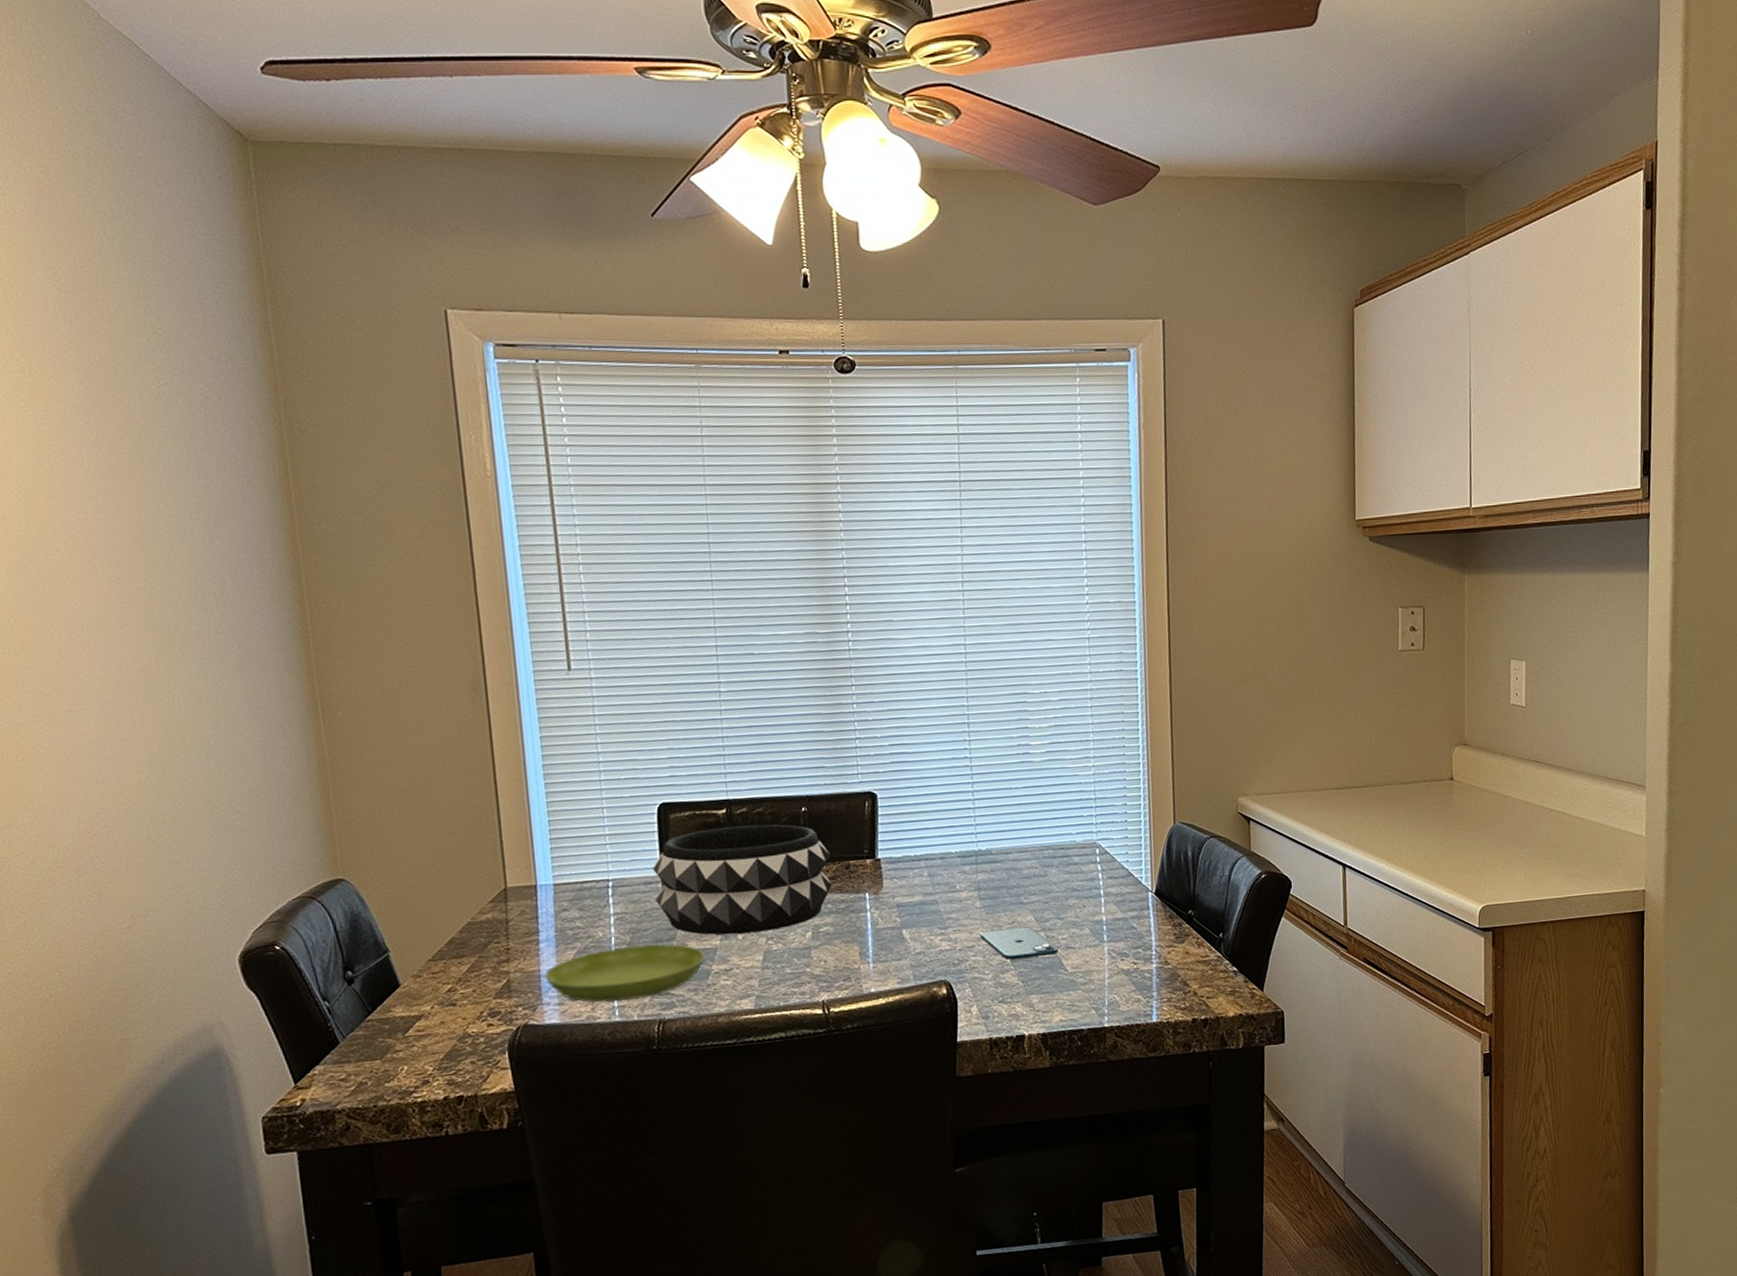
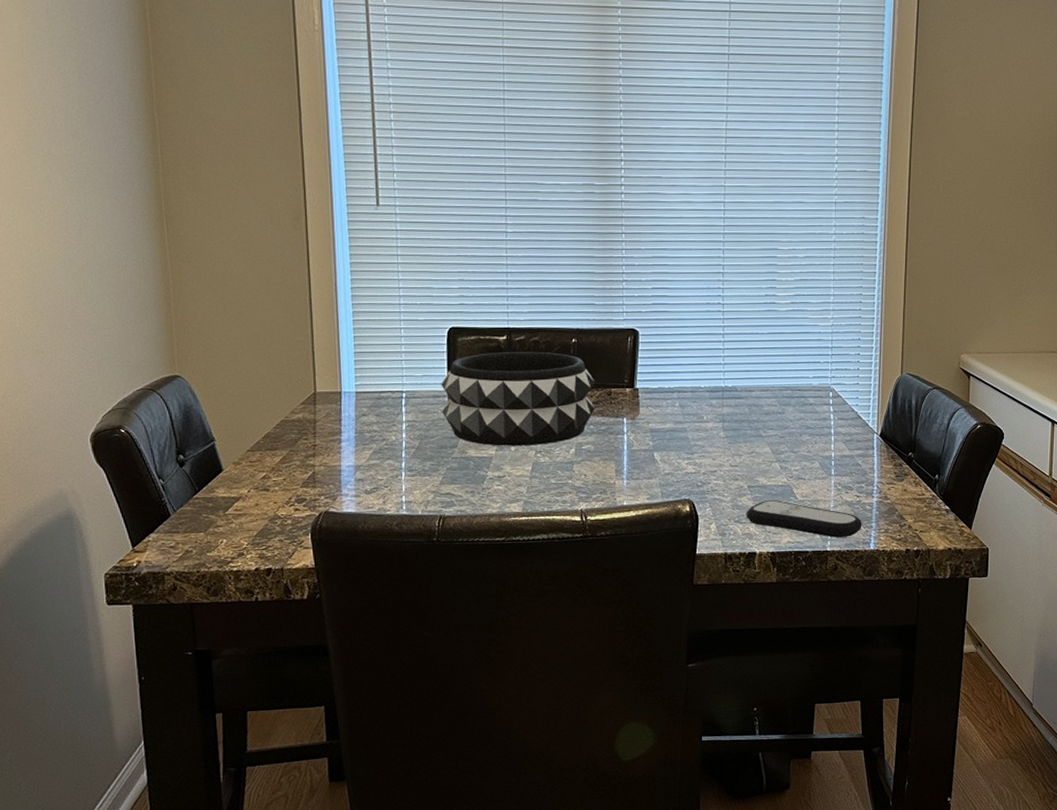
saucer: present [544,944,705,1003] -> none [344,450,482,497]
smartphone: present [980,925,1058,959] -> none [722,456,790,485]
remote control: none [1010,974,1142,1012] -> present [746,500,862,538]

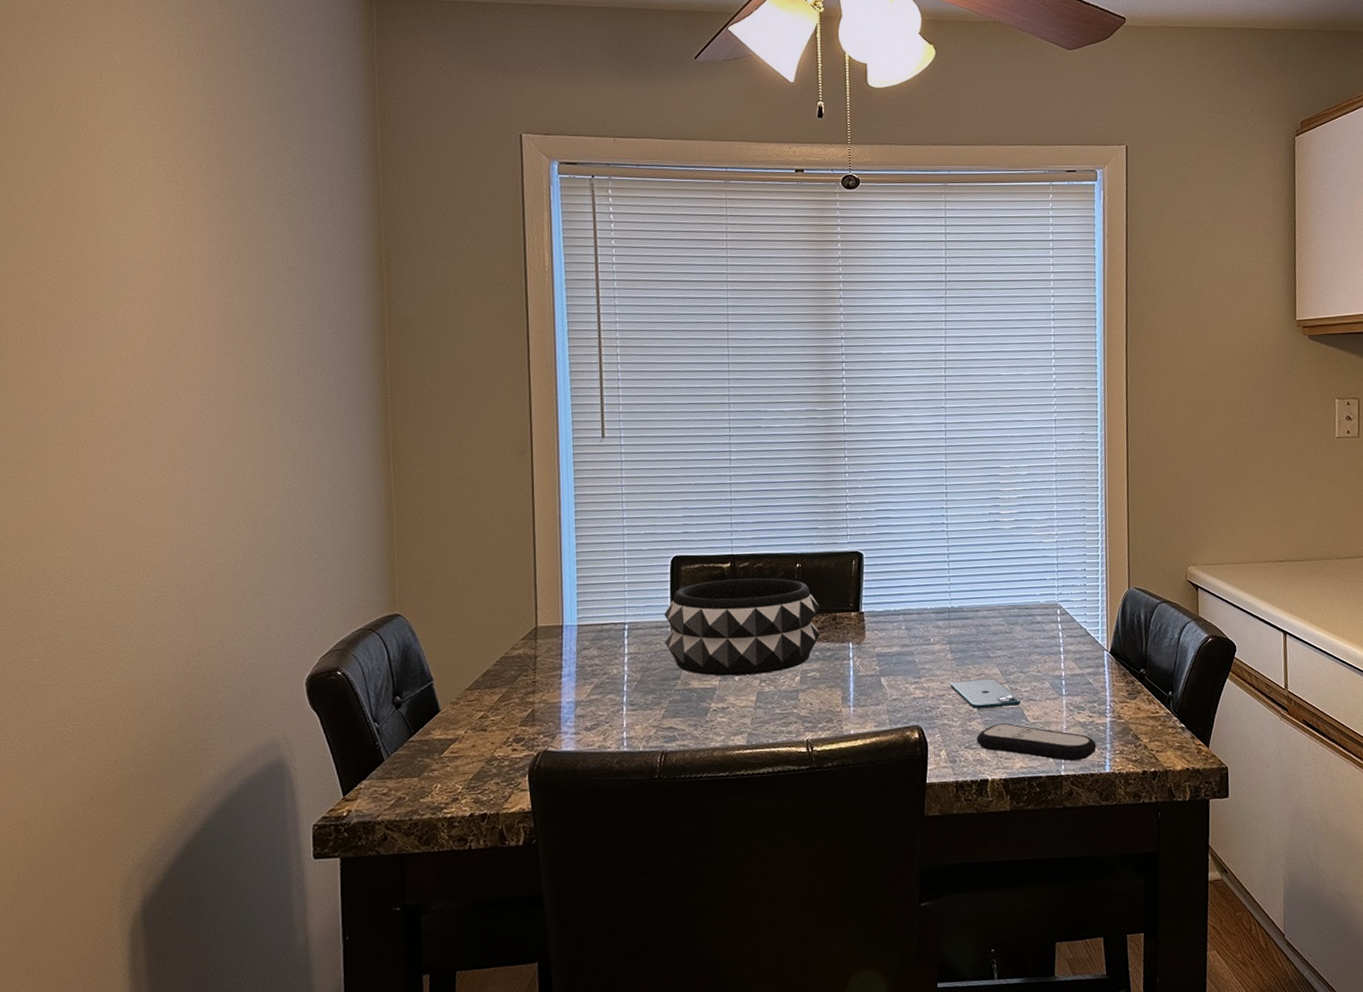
smartphone: none [722,456,790,485] -> present [950,678,1021,708]

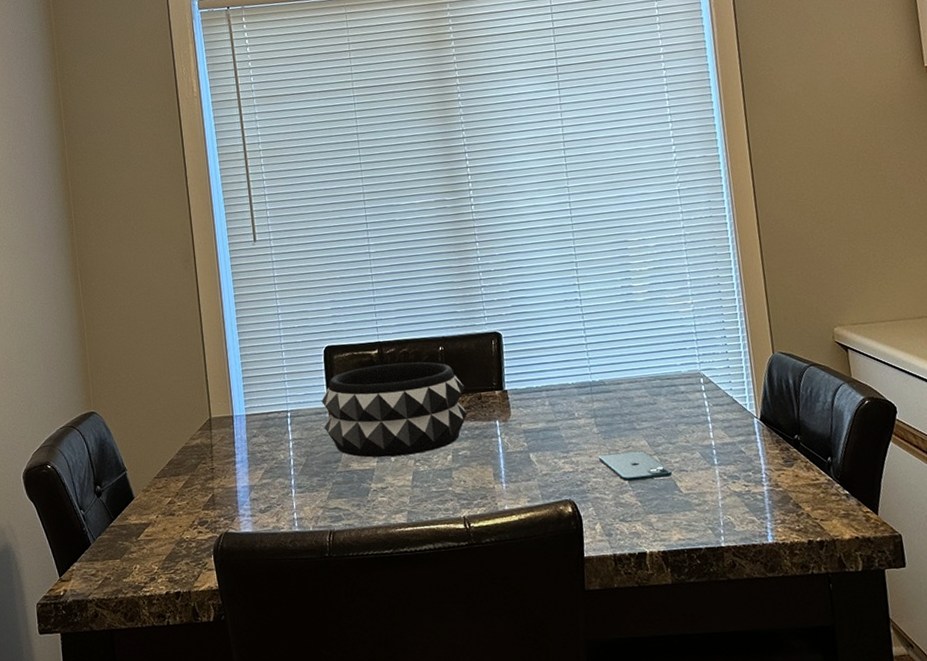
remote control: present [976,723,1097,761] -> none [630,495,756,532]

